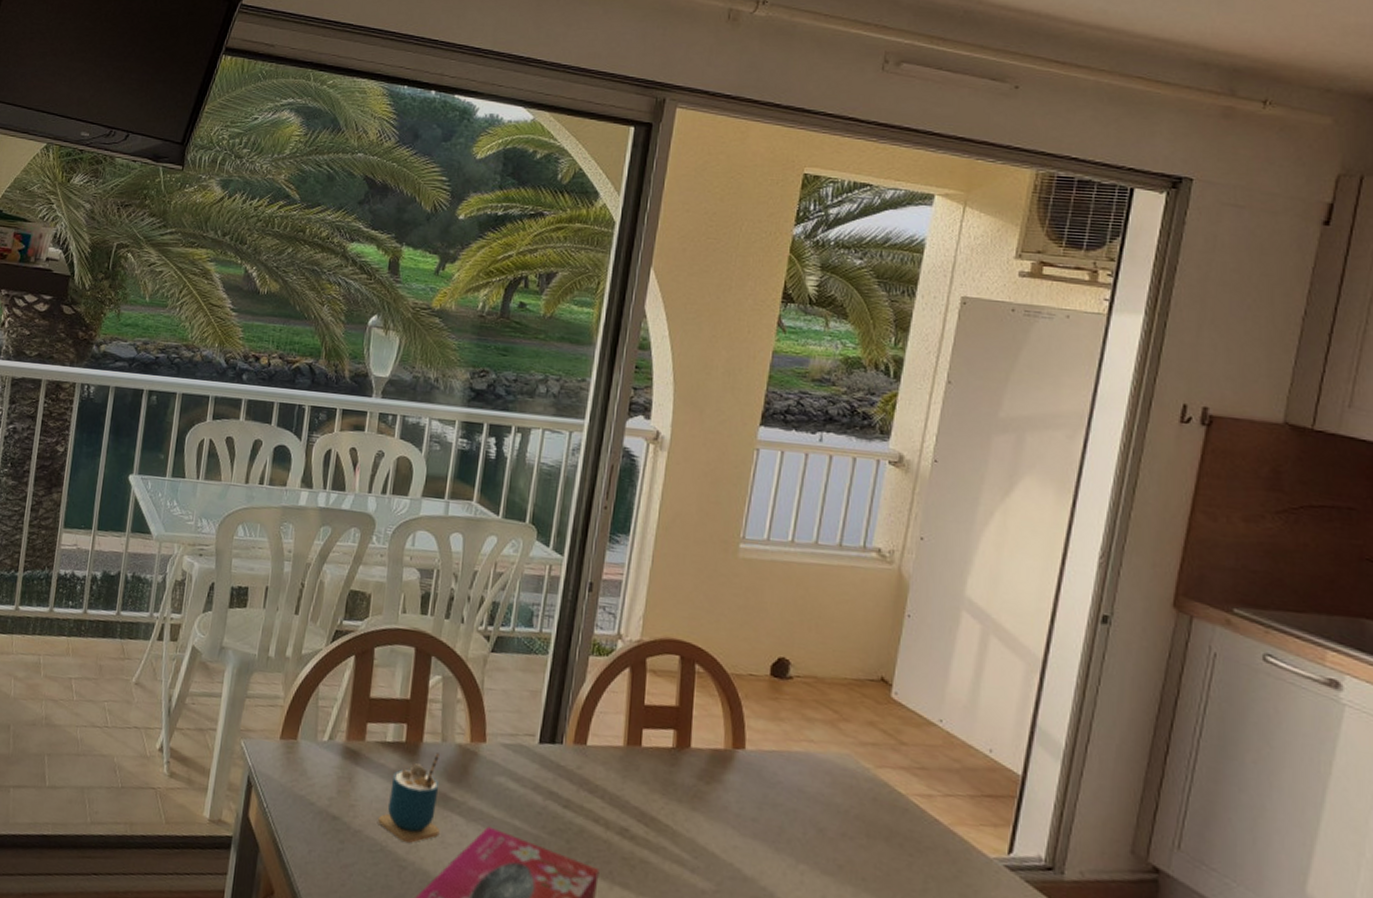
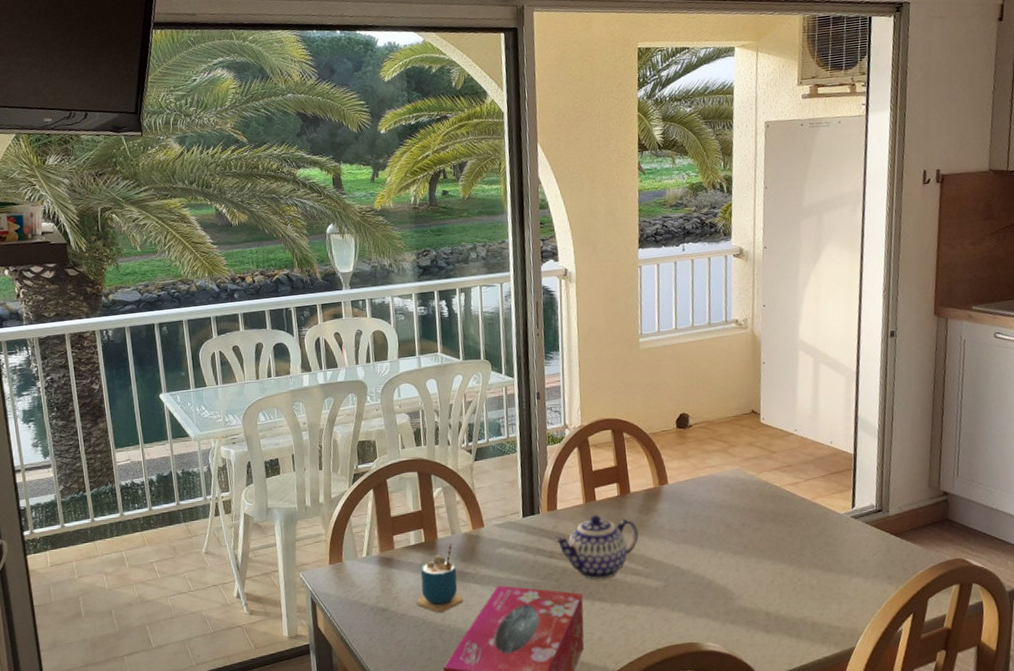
teapot: none [574,765,692,859] -> present [553,514,639,580]

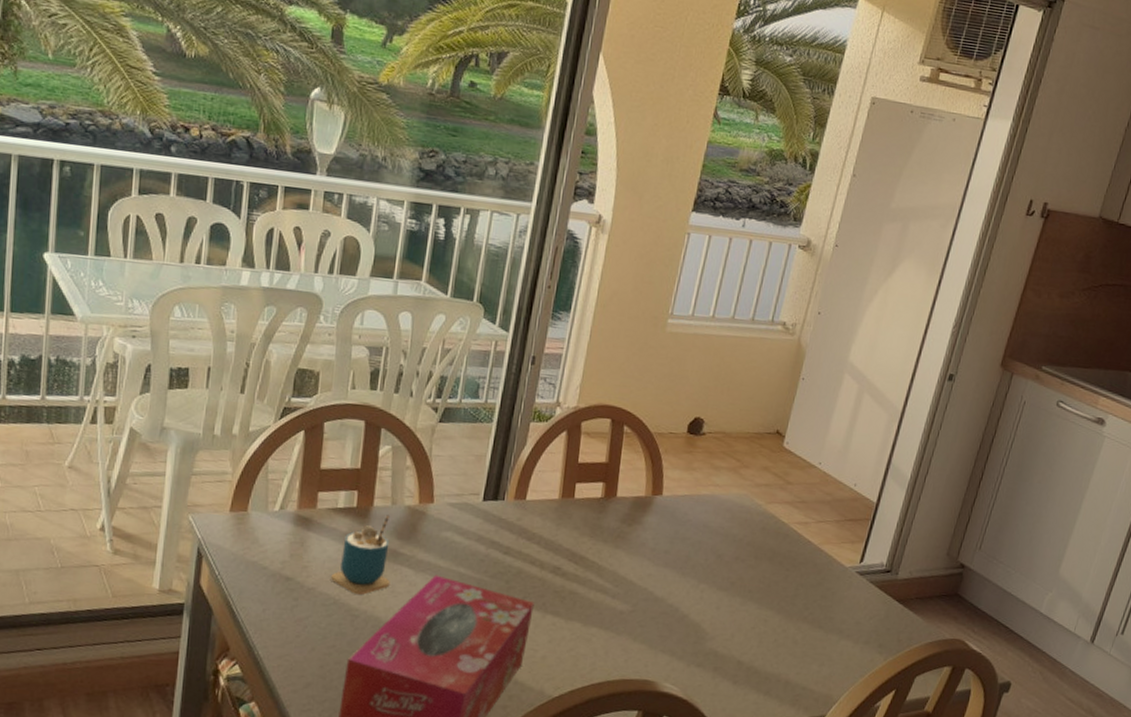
teapot: present [553,514,639,580] -> none [513,514,616,591]

